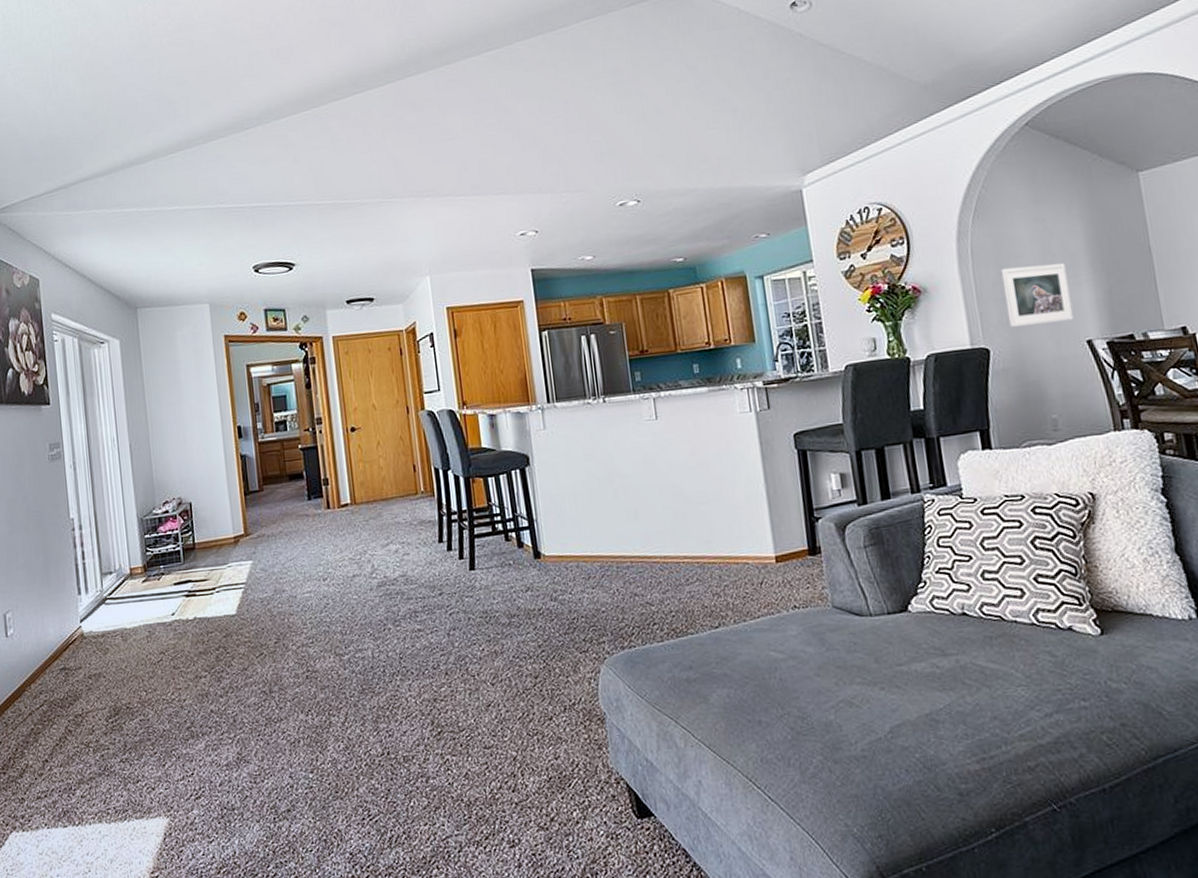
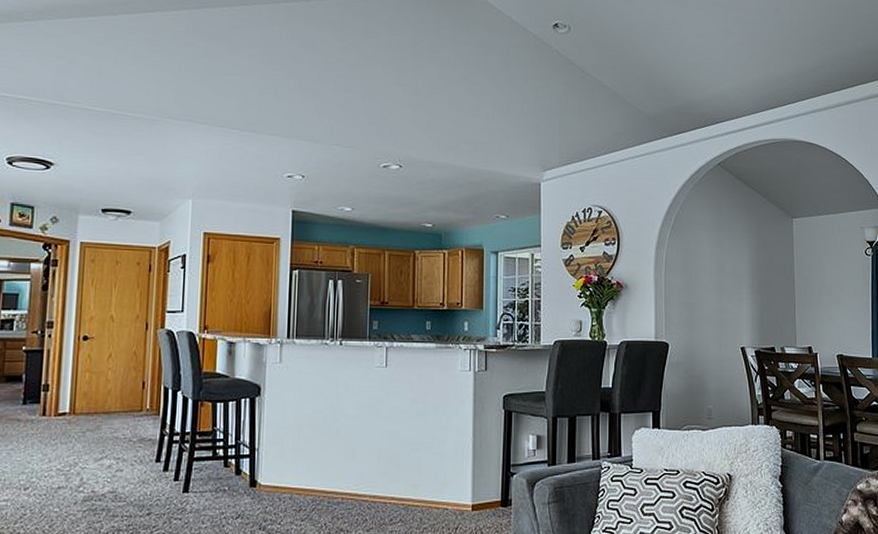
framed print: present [1000,263,1074,327] -> none [685,278,734,329]

